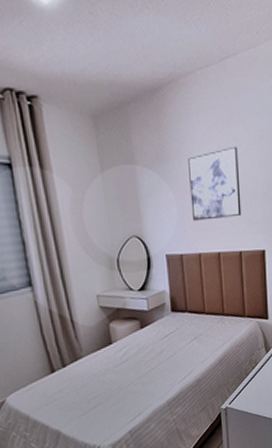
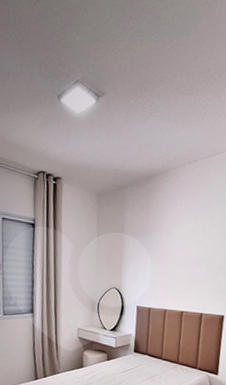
wall art: present [188,146,242,221] -> none [164,226,212,284]

